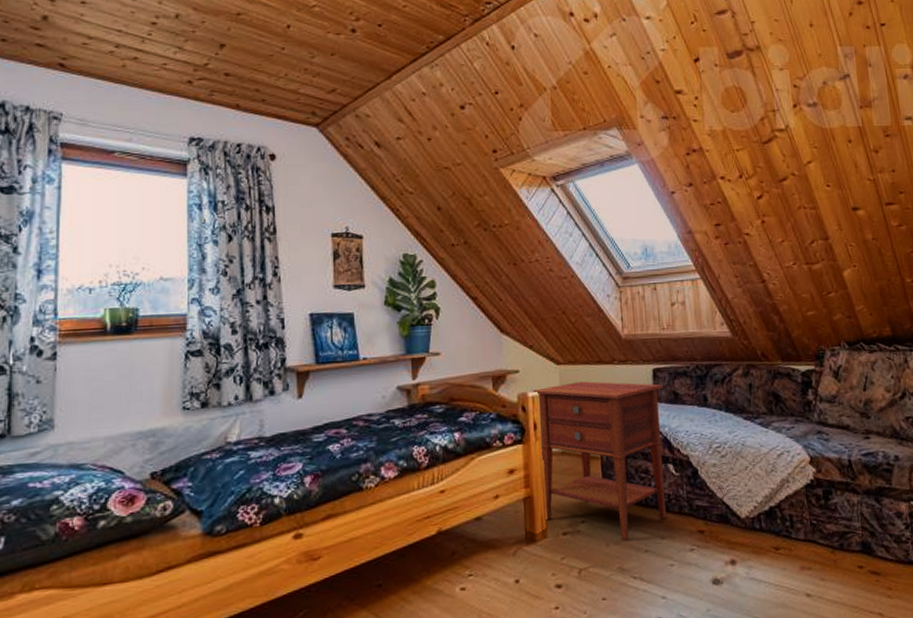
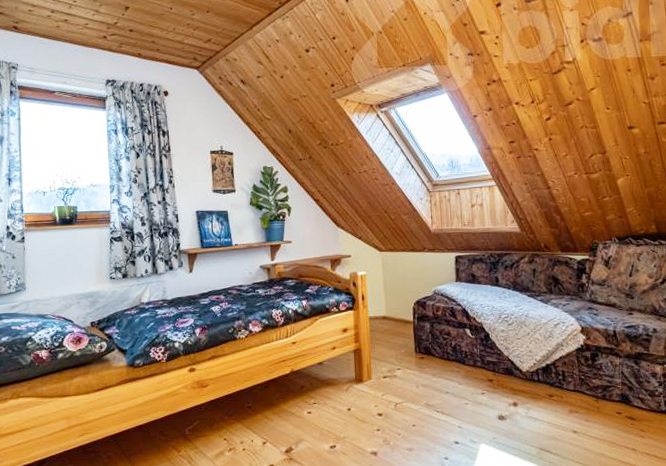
nightstand: present [532,381,667,541] -> none [361,264,464,384]

